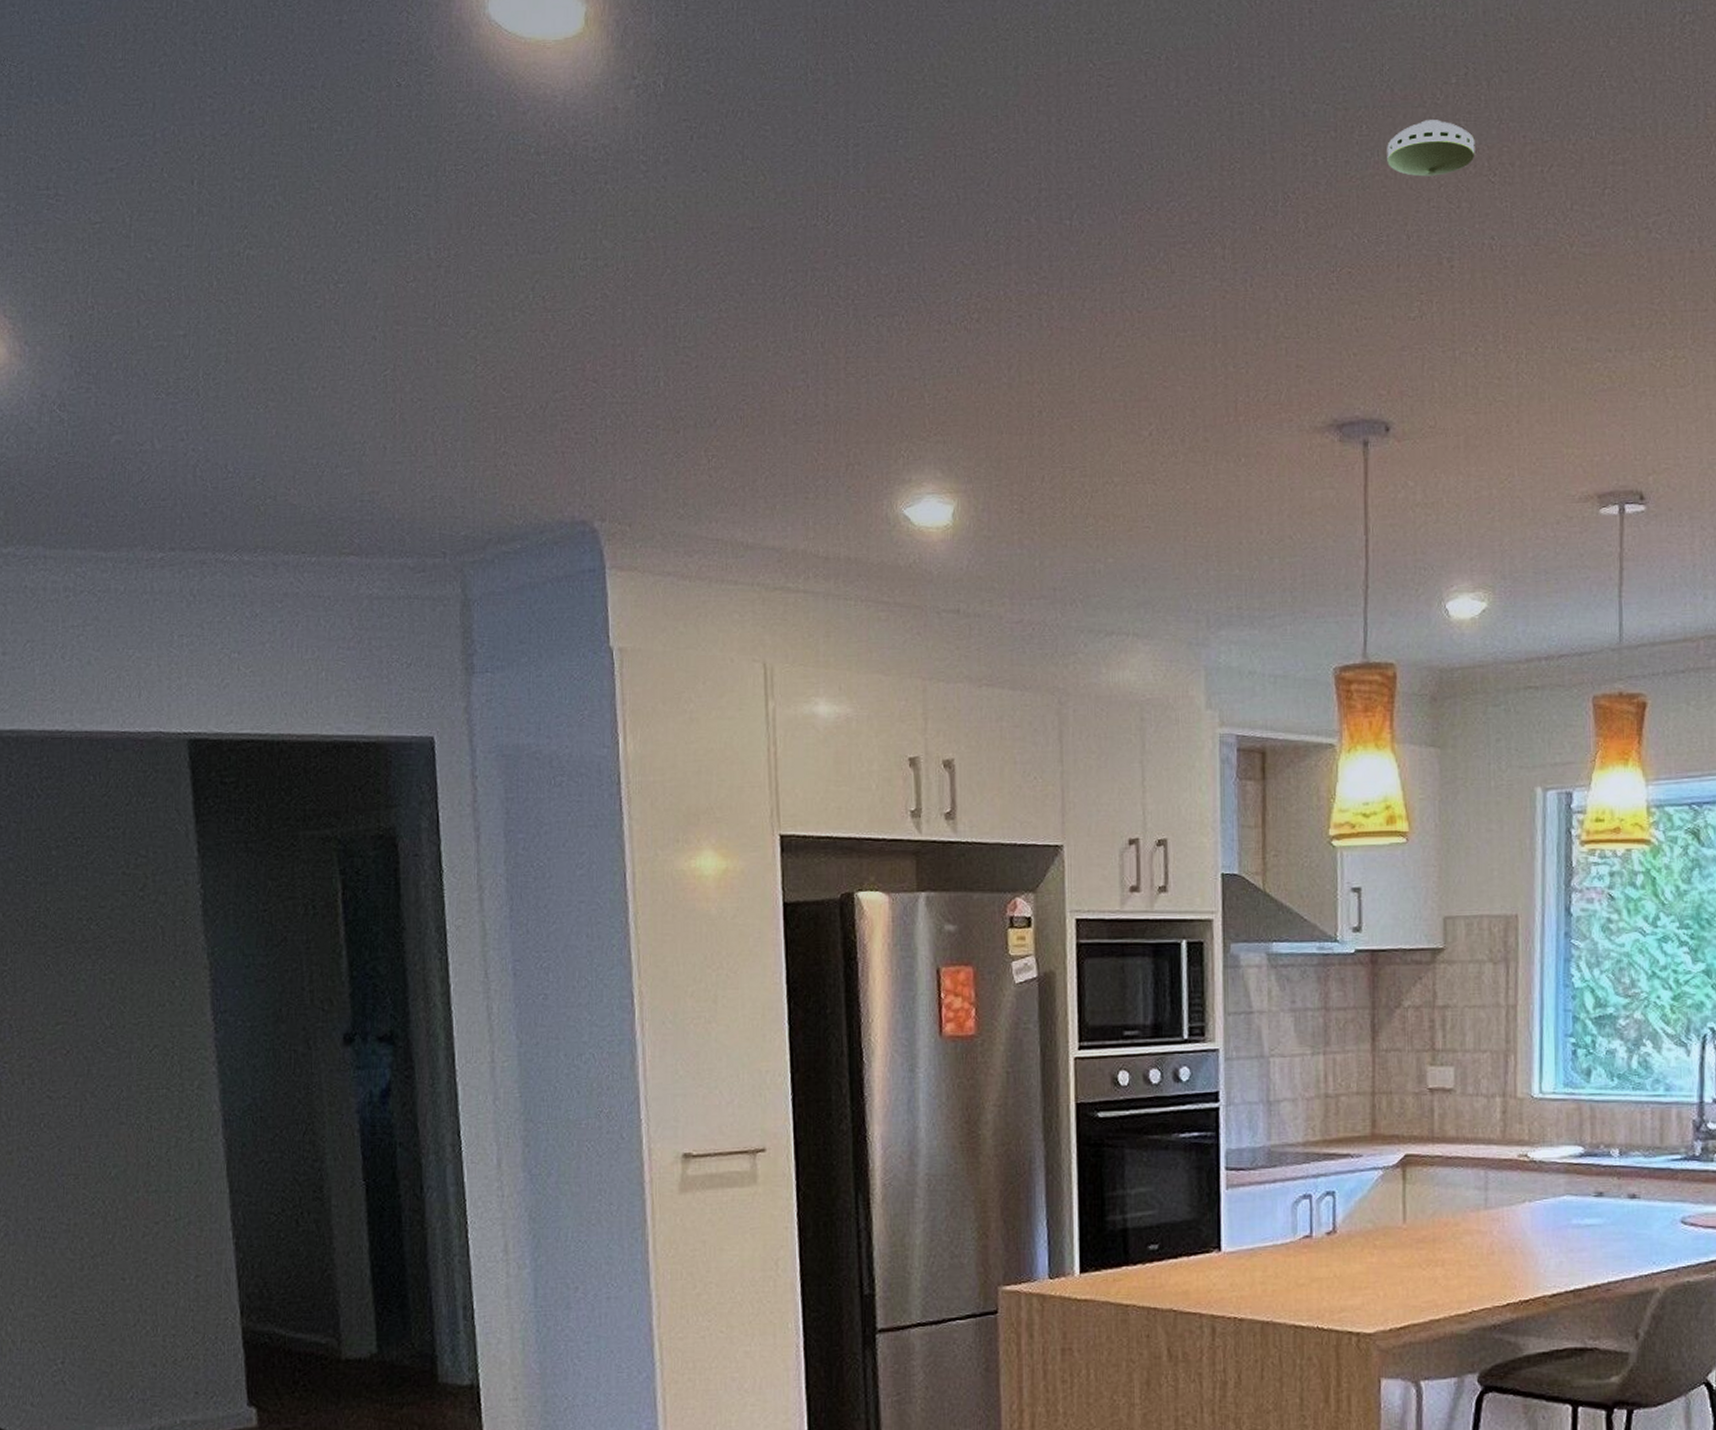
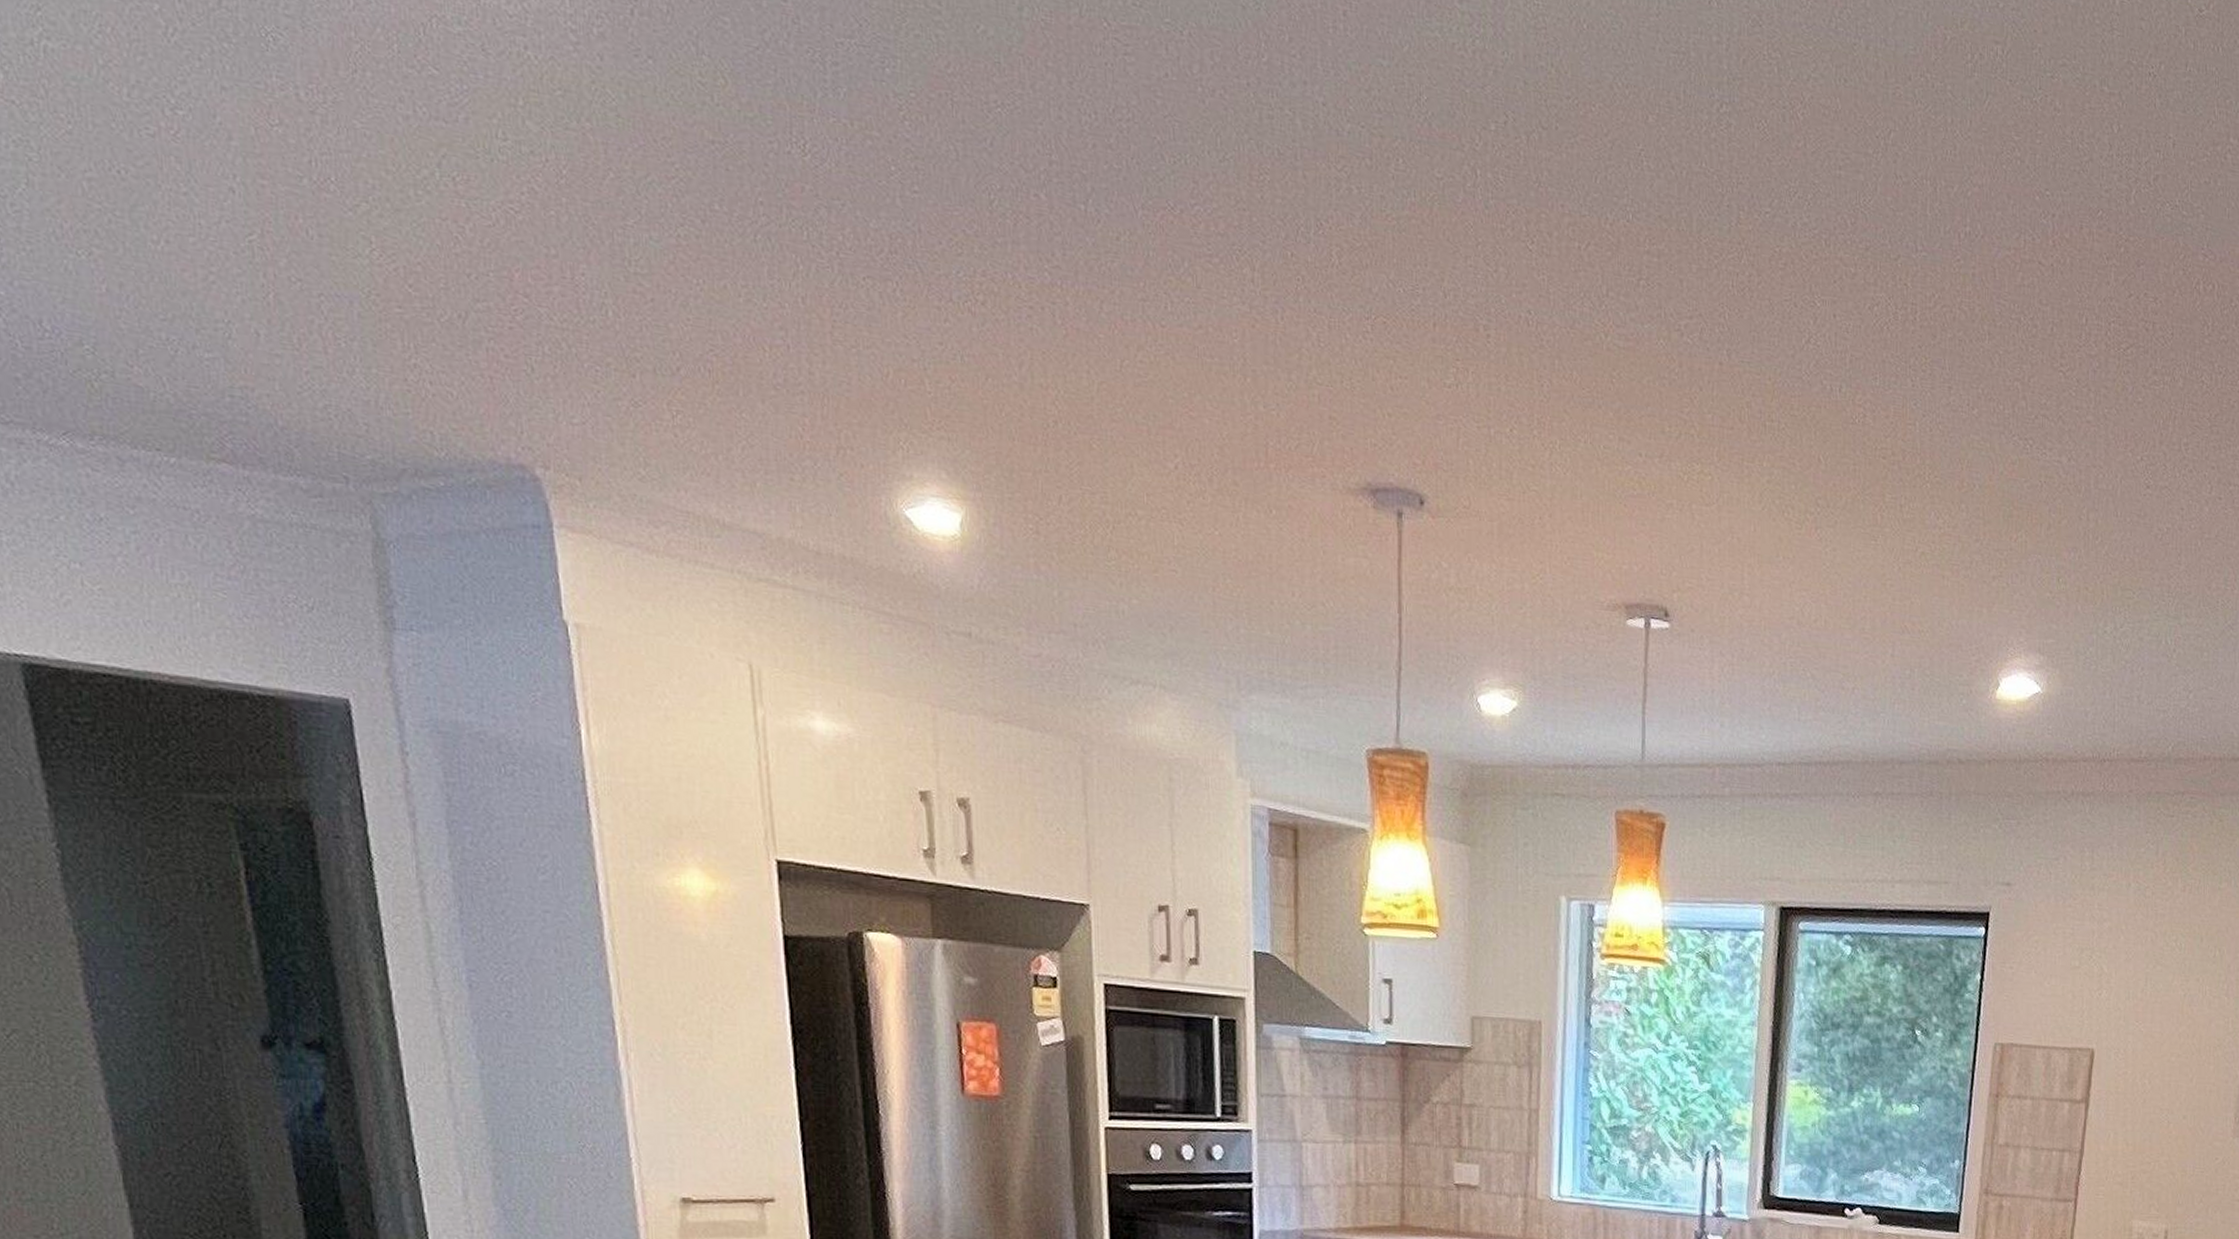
smoke detector: present [1387,119,1475,177] -> none [1424,166,1513,232]

